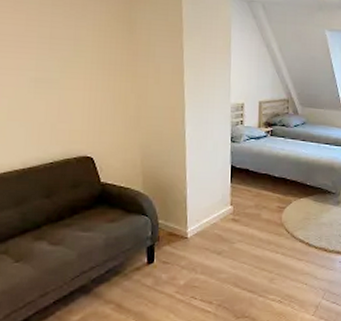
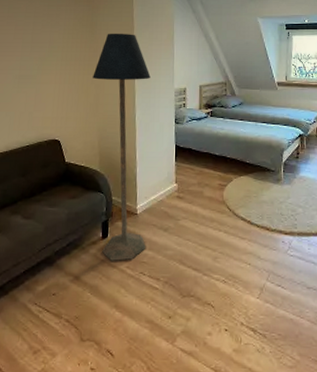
floor lamp: none [132,34,203,287] -> present [93,33,151,261]

